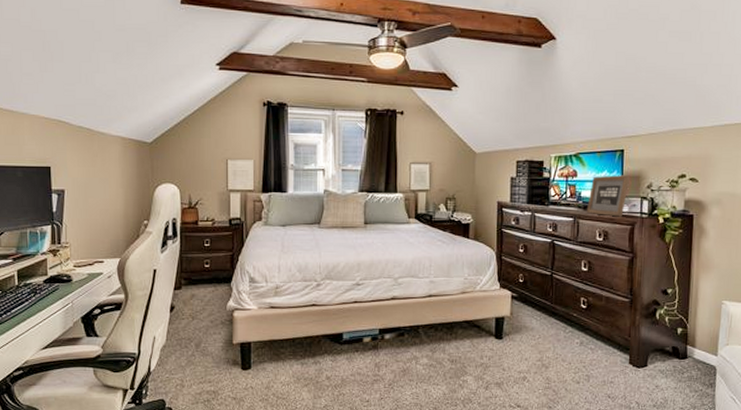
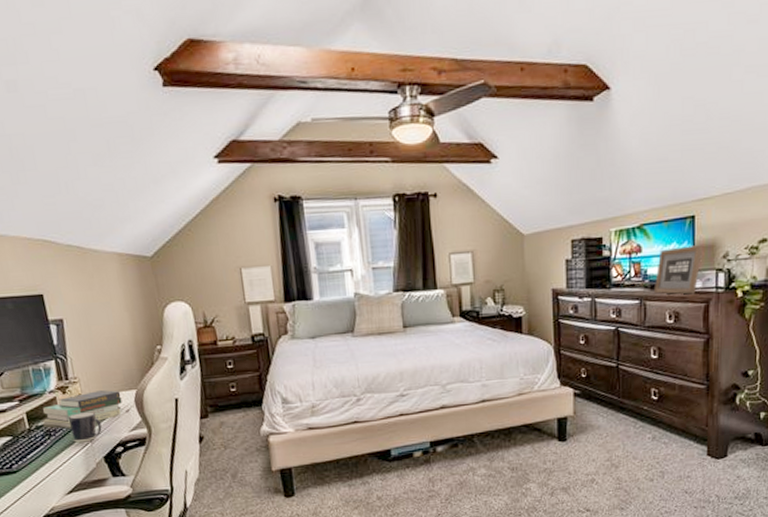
books: none [30,256,106,289] -> present [43,390,122,430]
mug: none [54,275,84,302] -> present [68,412,102,443]

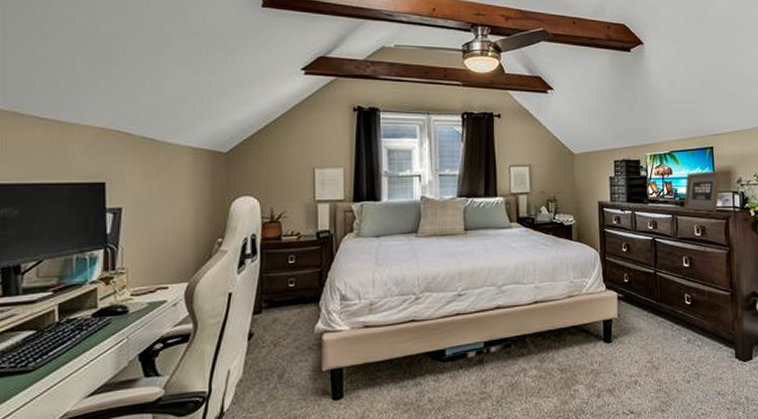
books: present [43,390,122,430] -> none [75,282,171,324]
mug: present [68,412,102,443] -> none [106,305,142,338]

